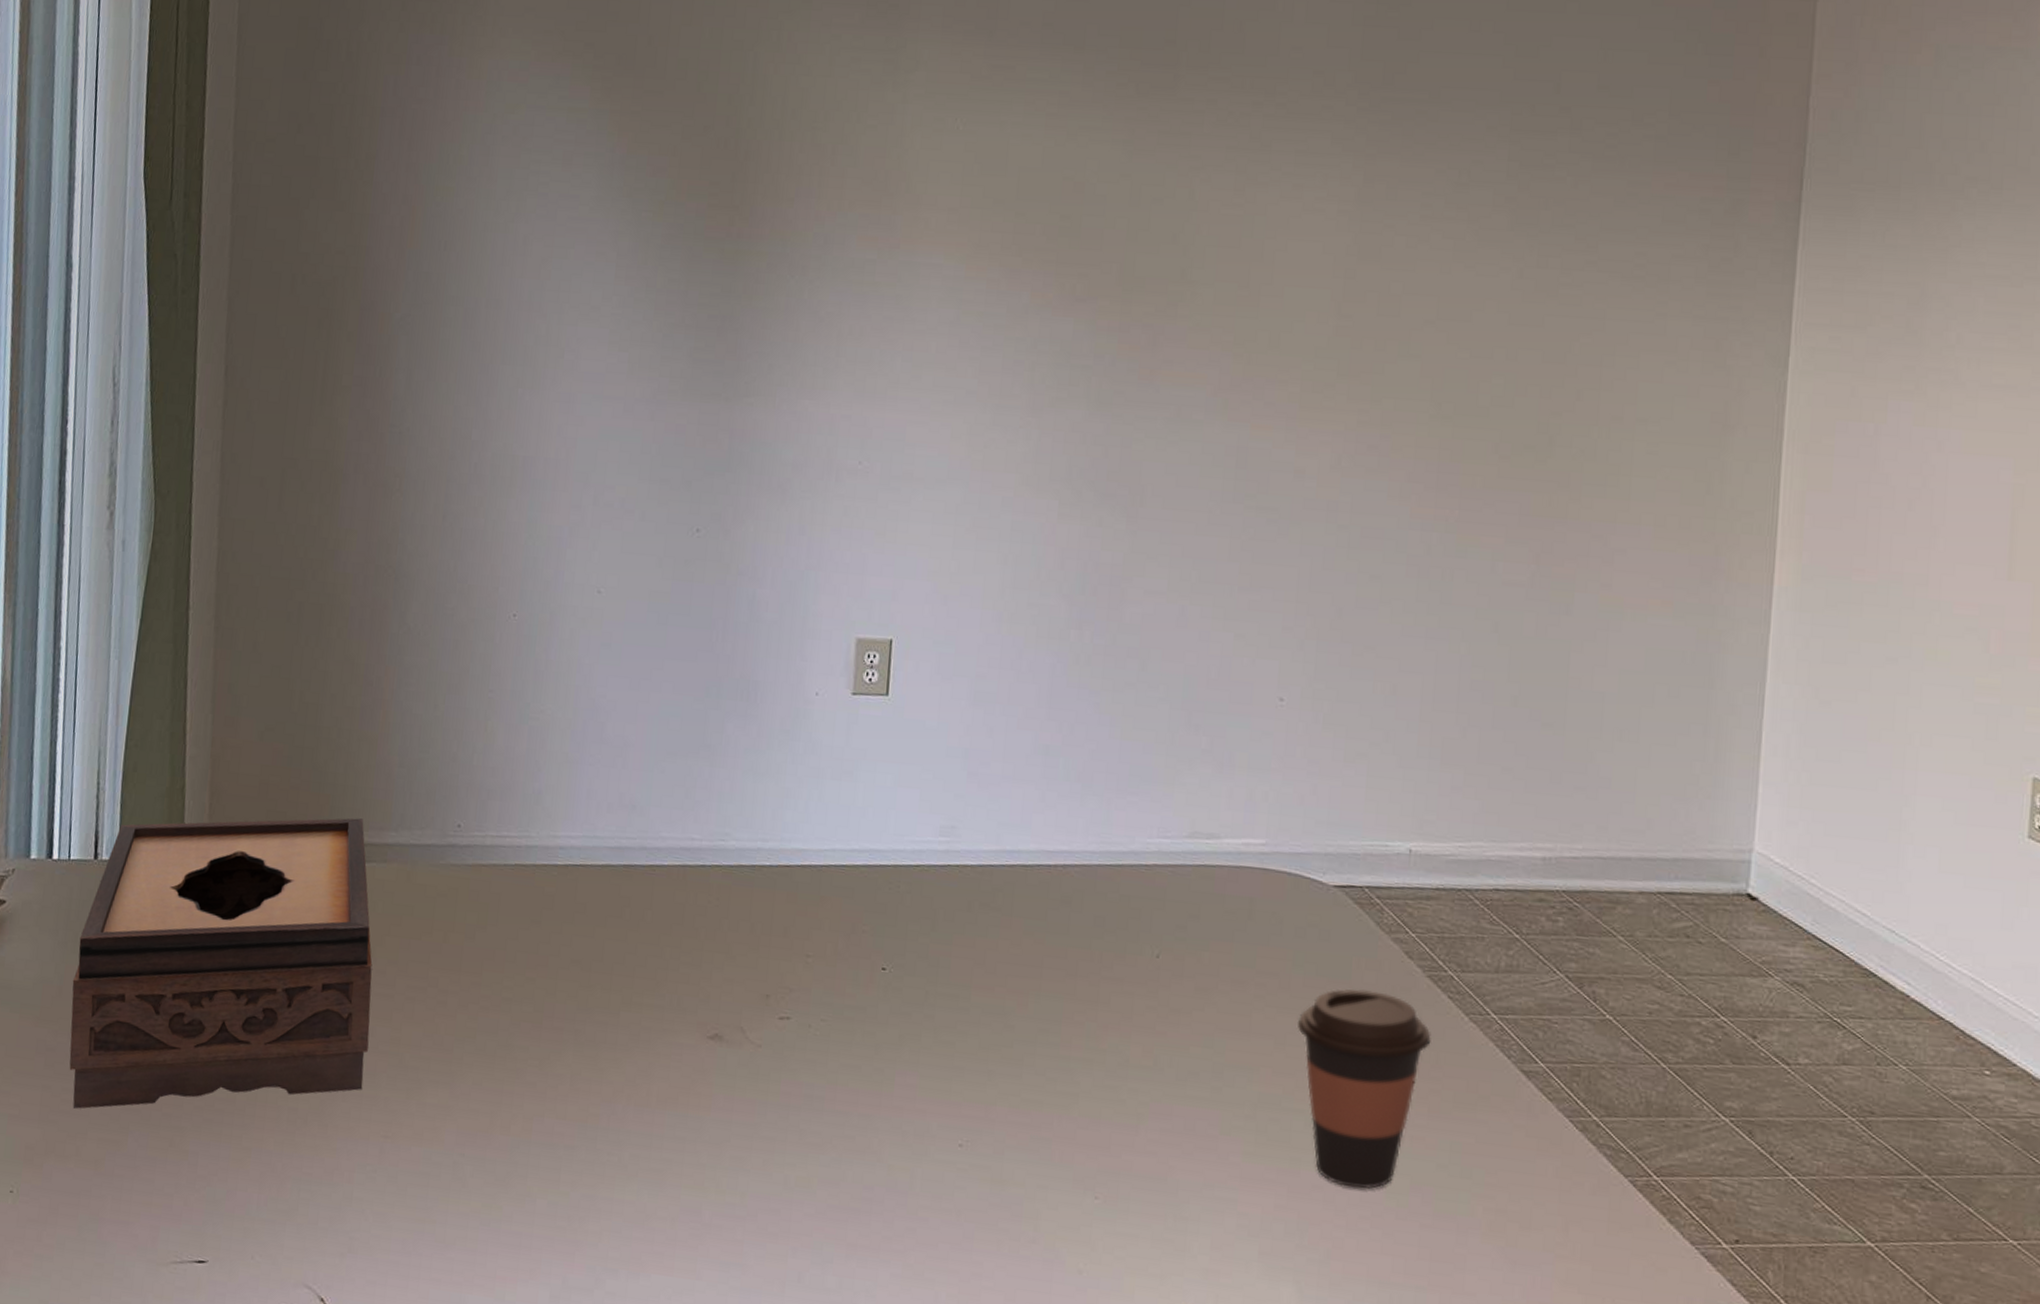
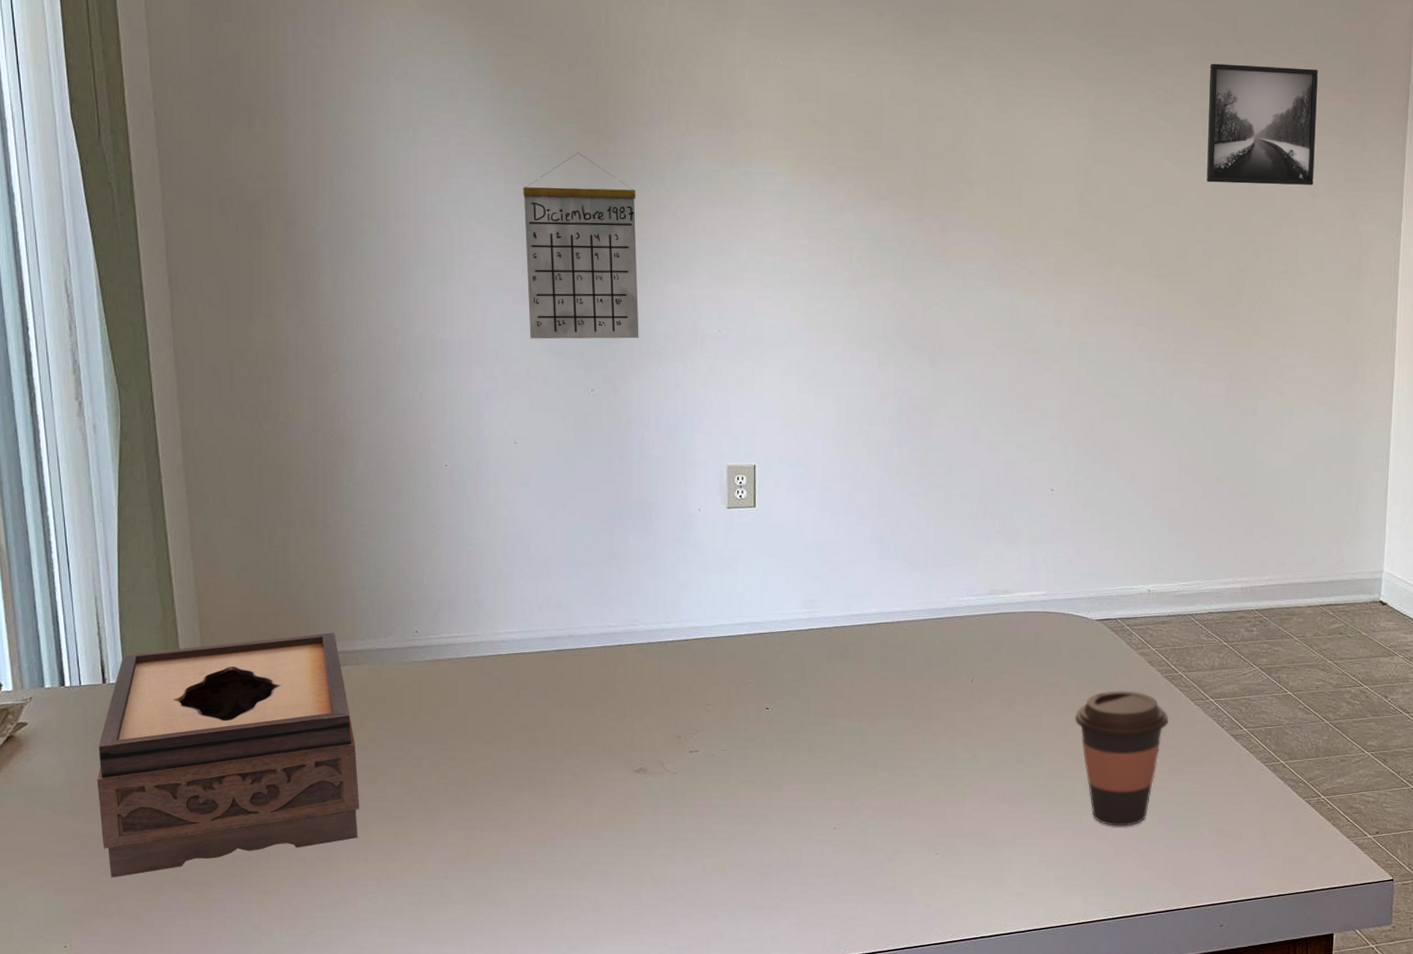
calendar: none [628,232,772,468] -> present [523,152,639,339]
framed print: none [1512,136,1672,302] -> present [1206,63,1318,185]

